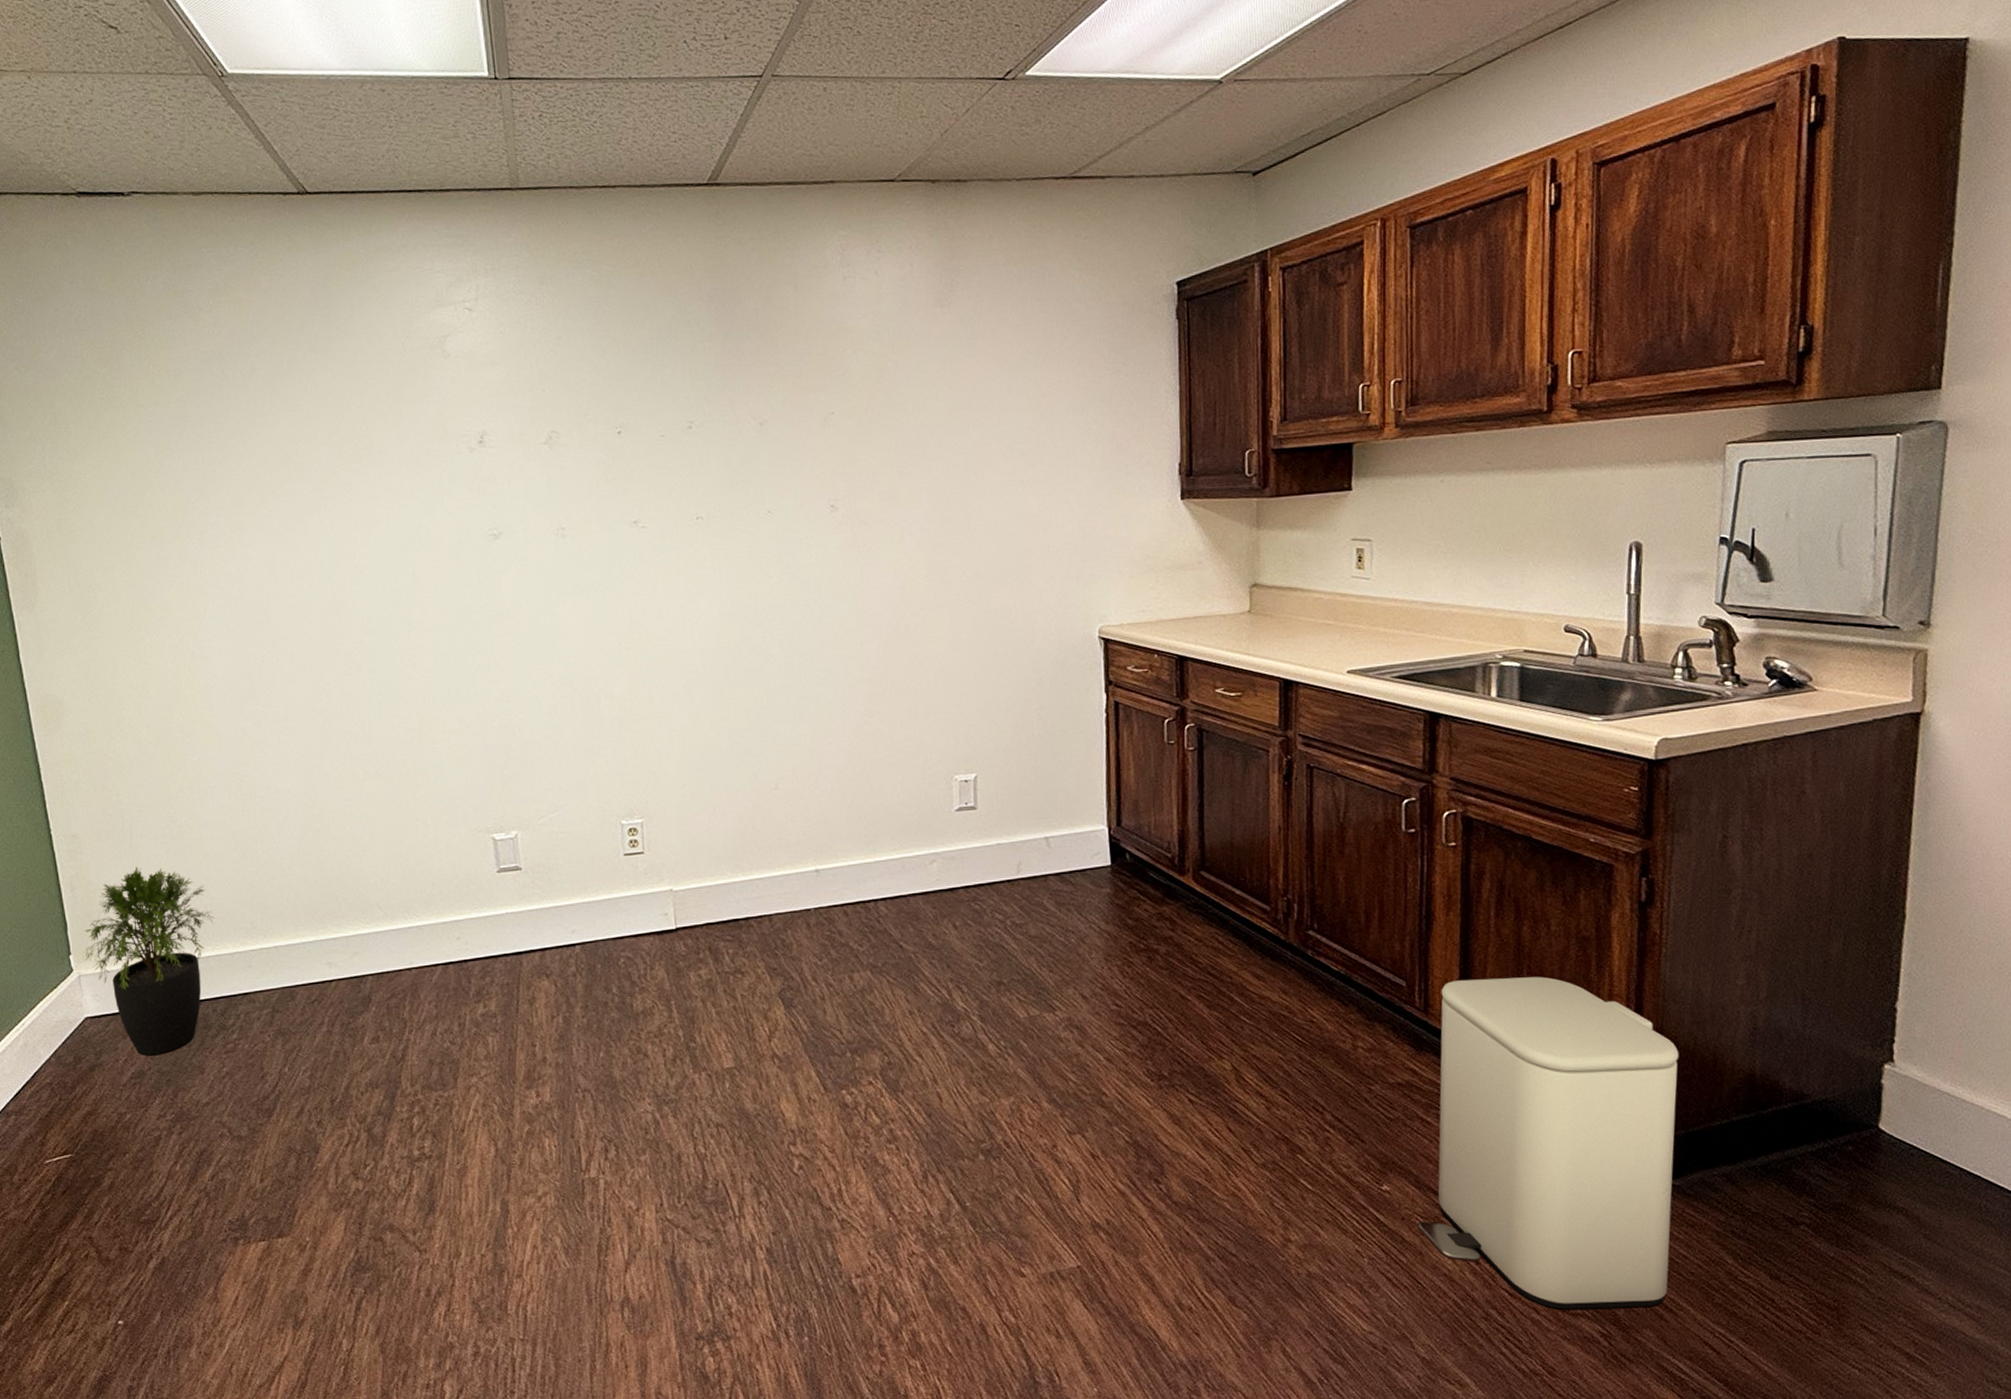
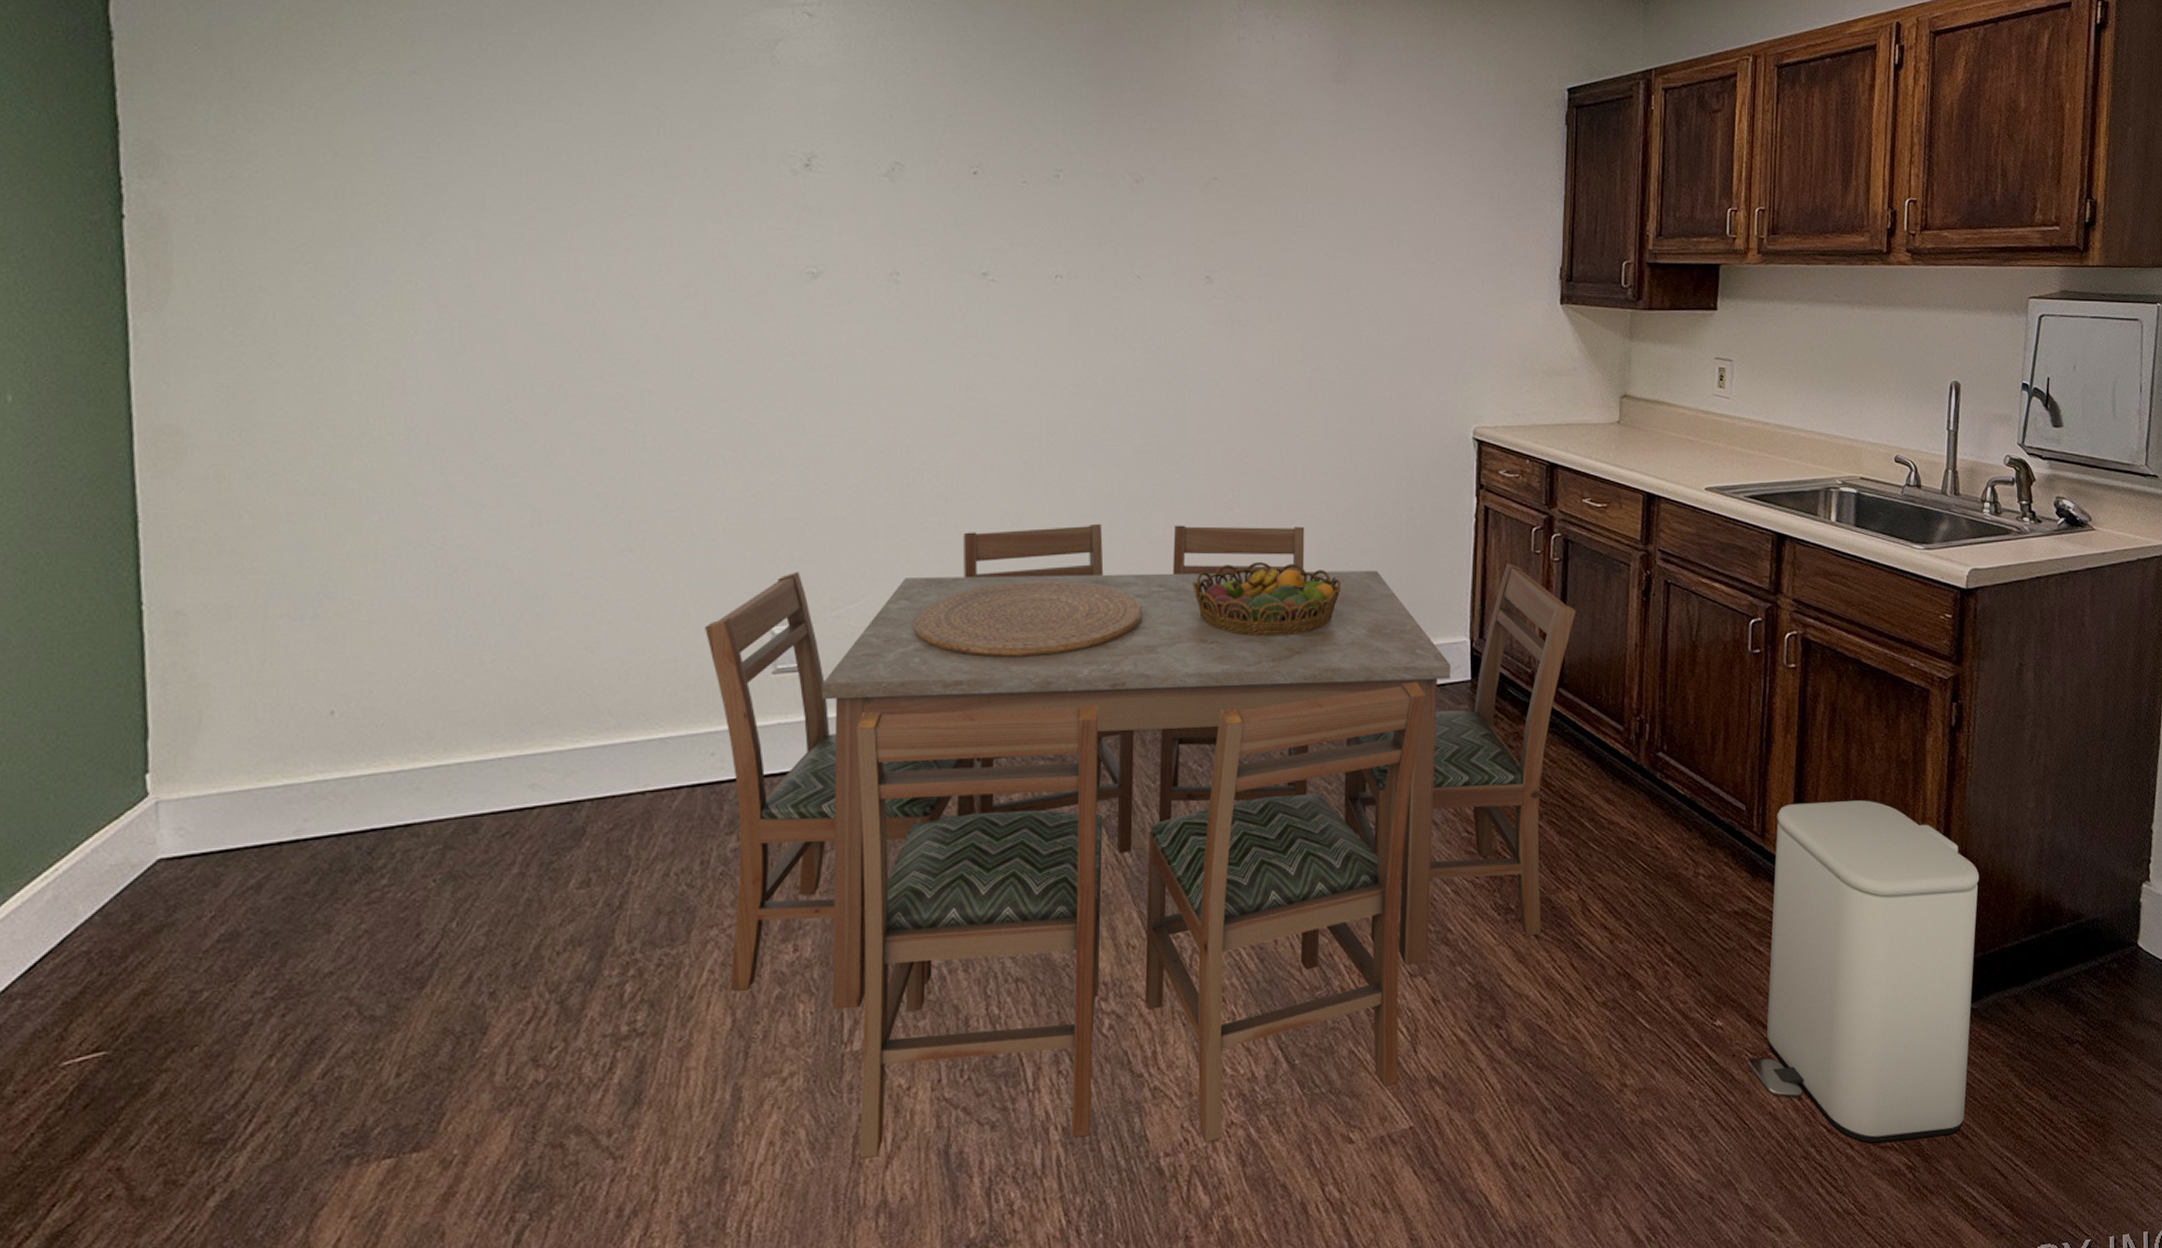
potted plant: present [83,866,215,1056] -> none [168,654,375,911]
dining table: none [442,729,1215,1268] -> present [705,523,1576,1159]

